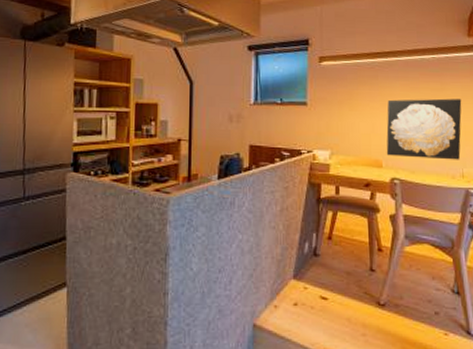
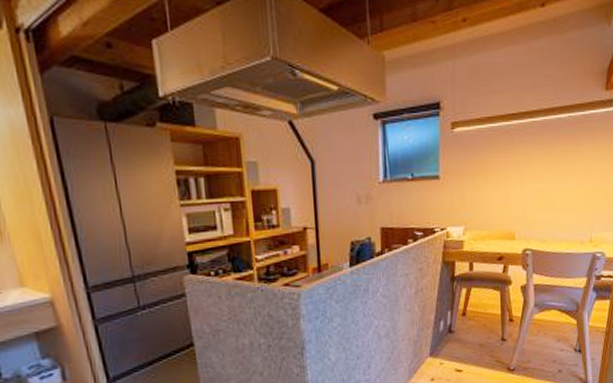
wall art: present [386,98,462,160] -> none [519,161,595,227]

